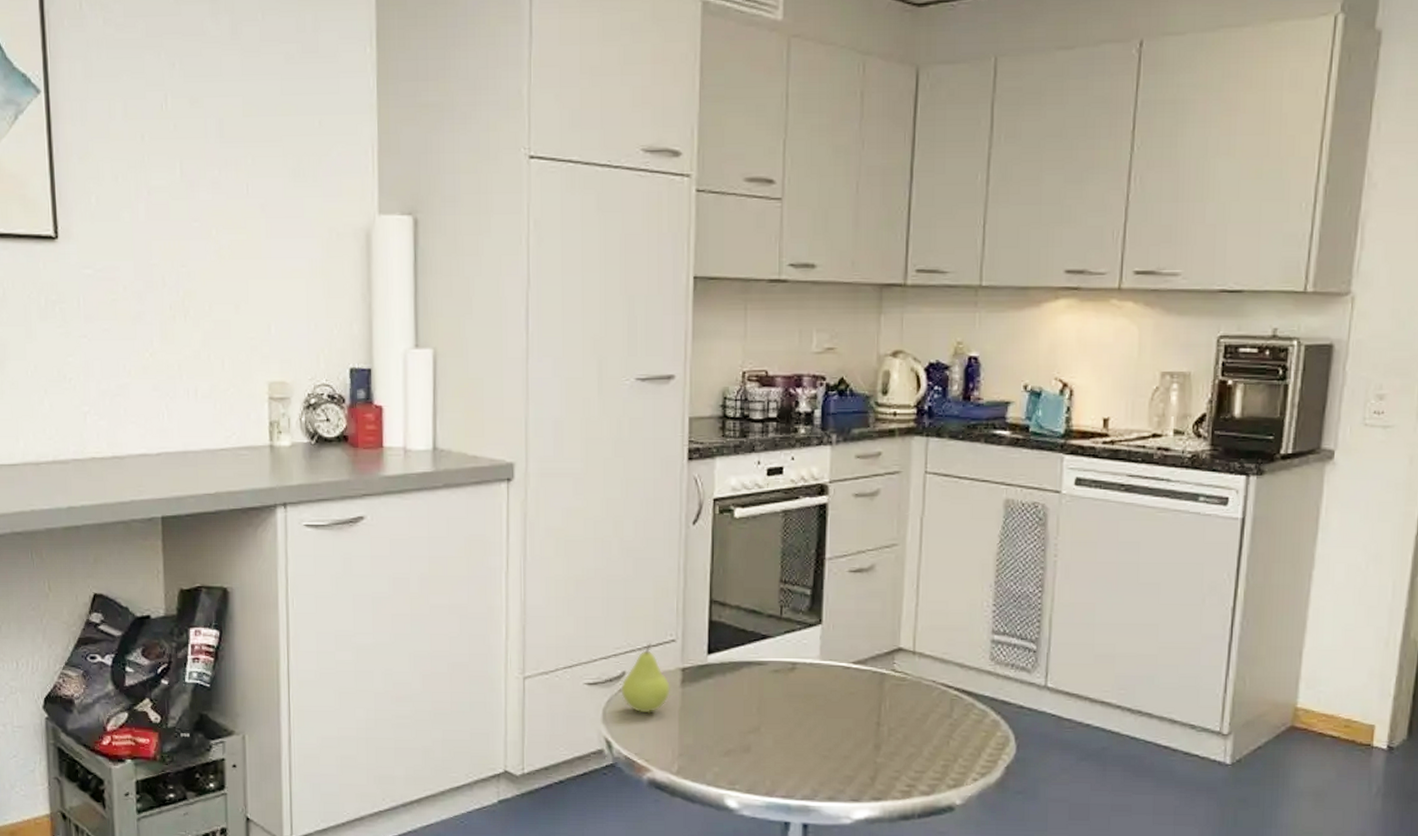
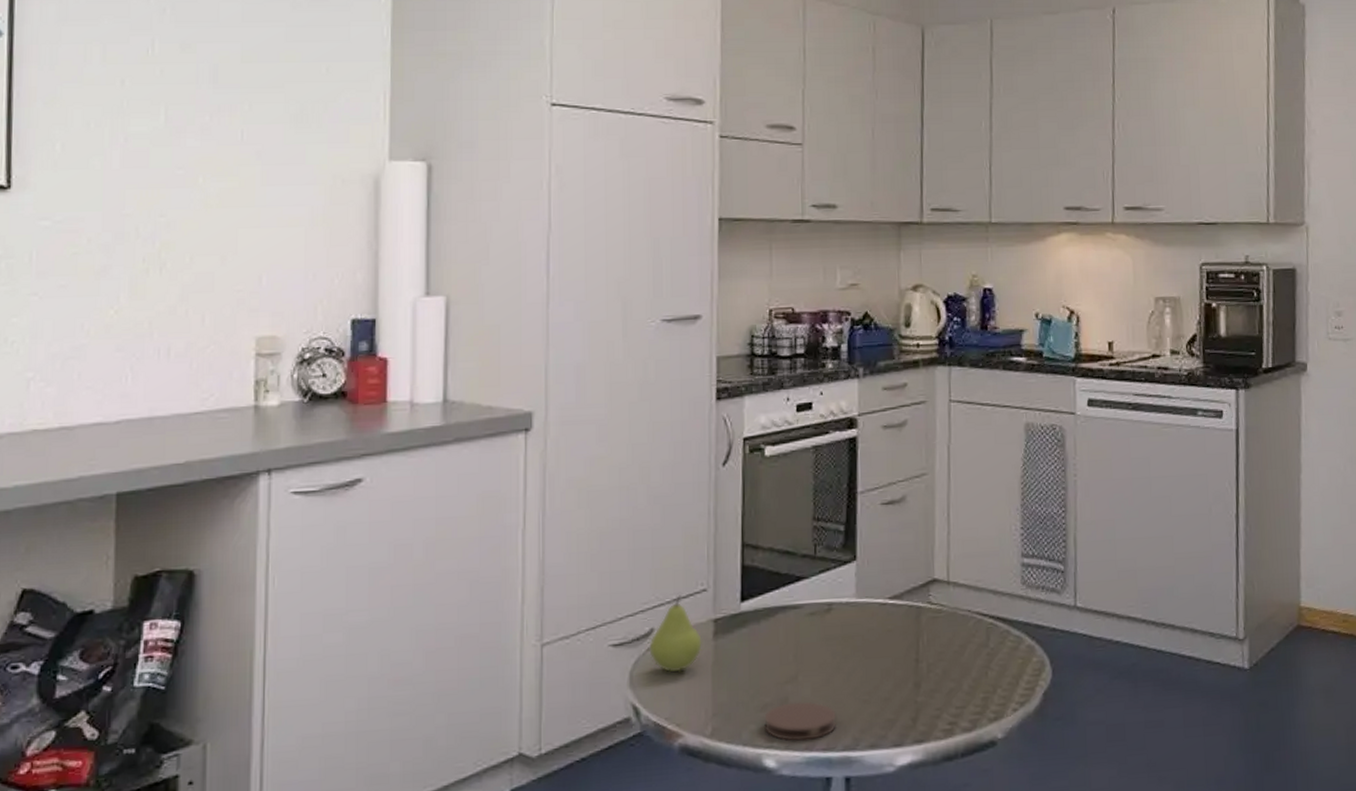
coaster: none [726,751,797,787] -> present [763,702,837,742]

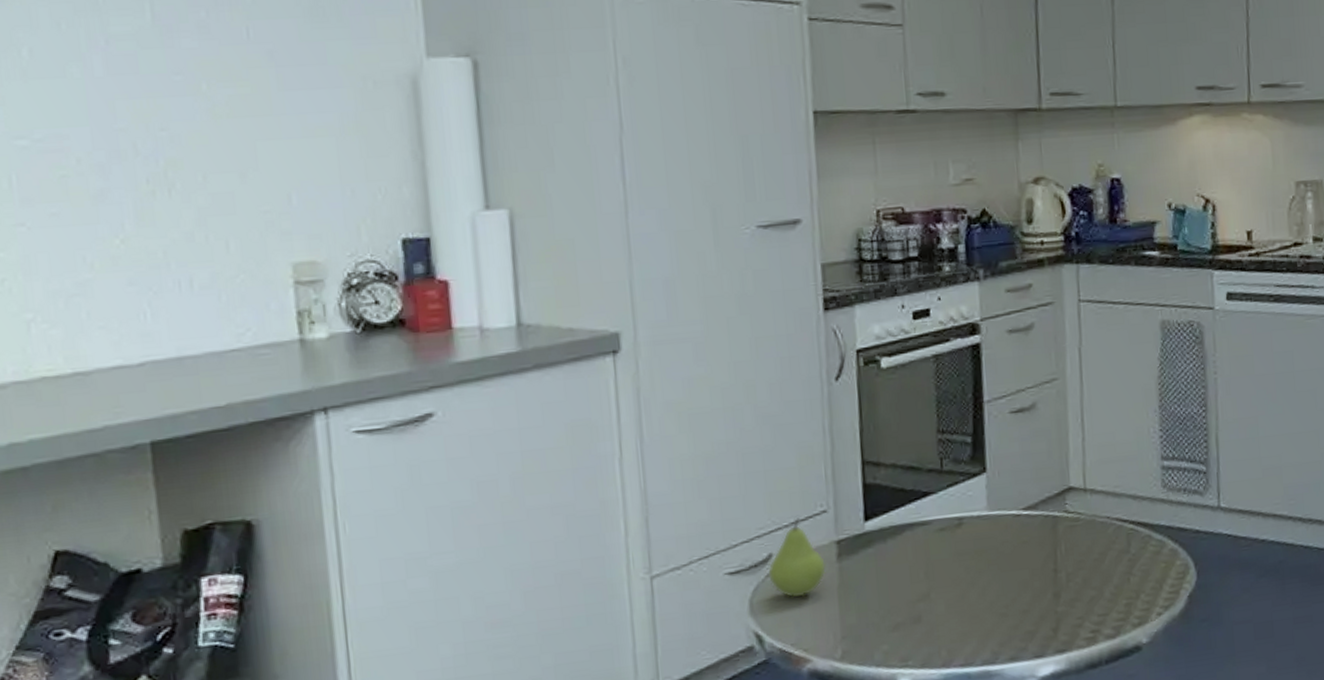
coaster: present [763,702,837,742] -> none [896,618,975,660]

